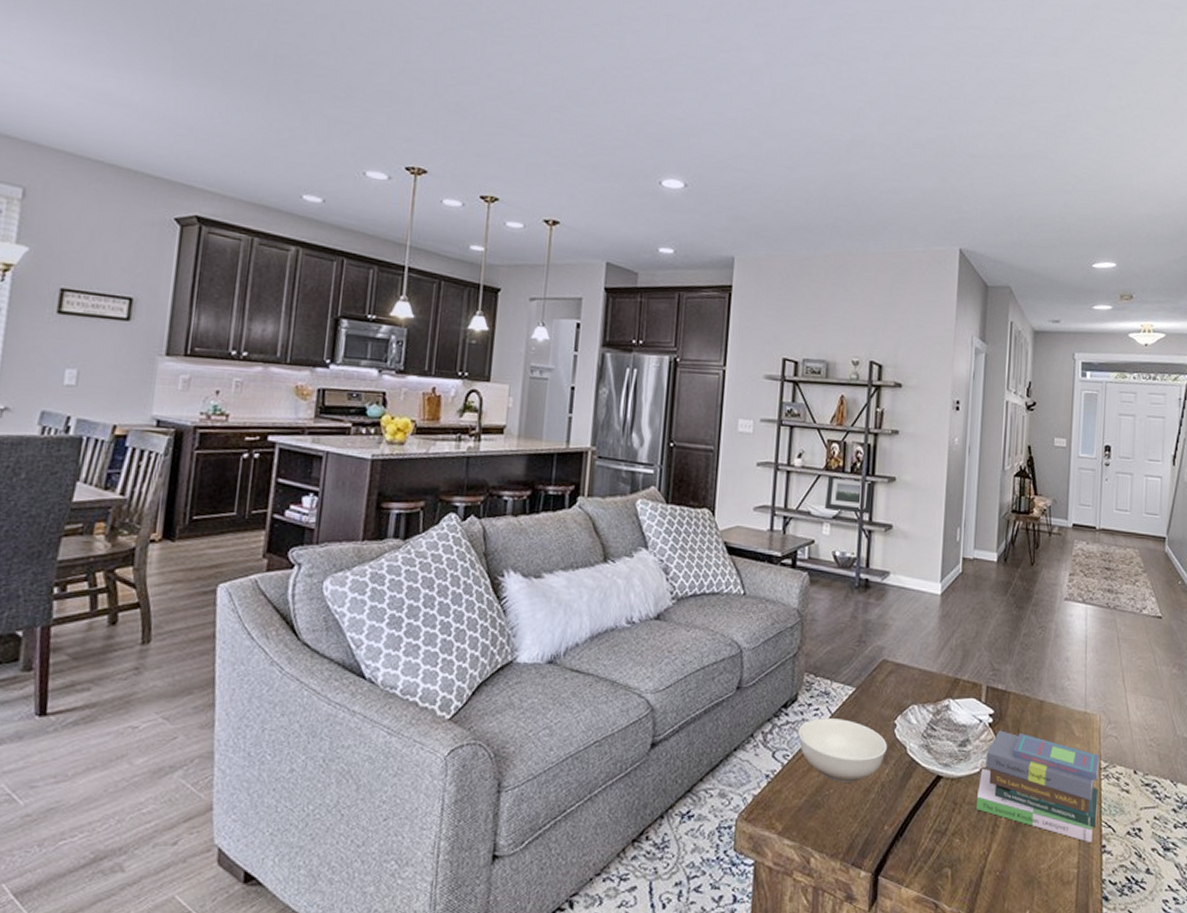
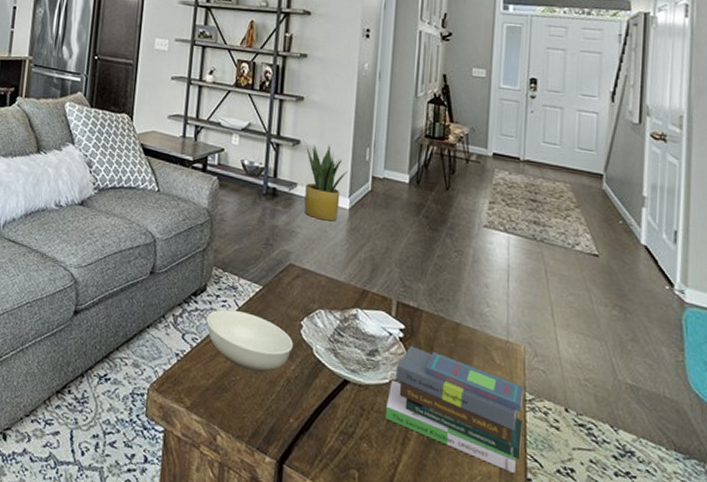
picture frame: present [825,476,874,514] -> none [235,92,282,129]
planter: none [897,527,940,610] -> present [304,144,349,222]

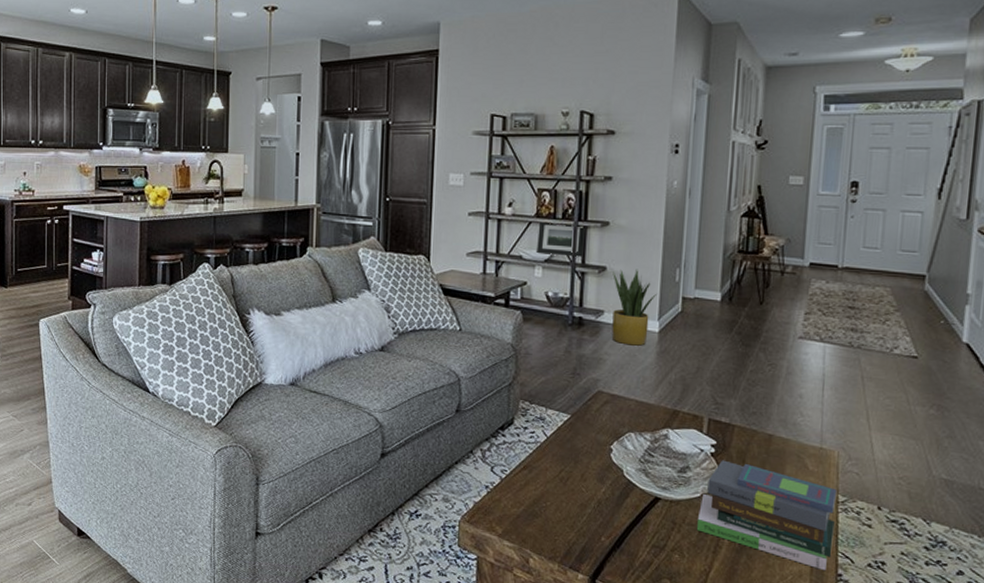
bowl: present [206,309,293,373] -> none [515,440,603,498]
picture frame: none [235,92,282,129] -> present [537,223,587,257]

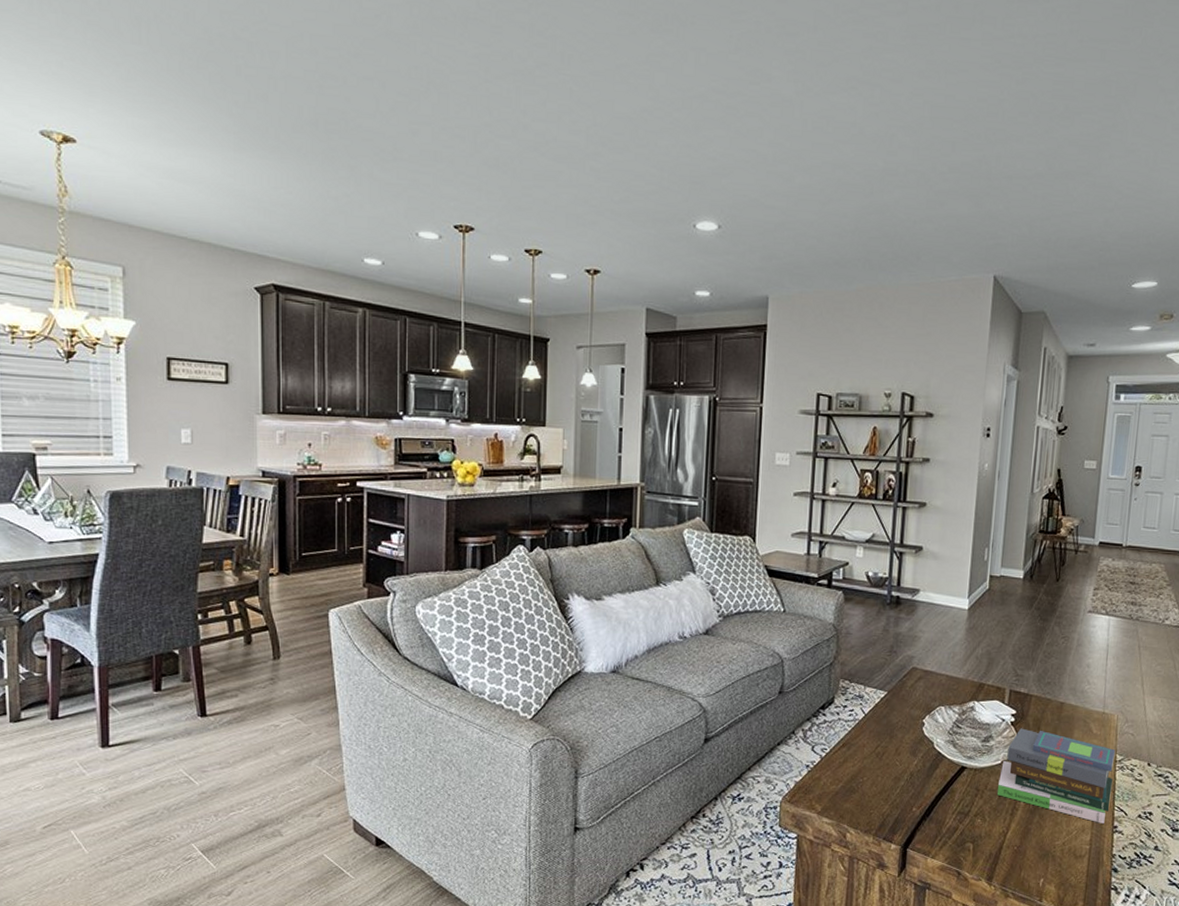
picture frame: present [537,223,587,257] -> none [859,503,905,537]
planter: present [611,268,658,346] -> none [926,548,968,623]

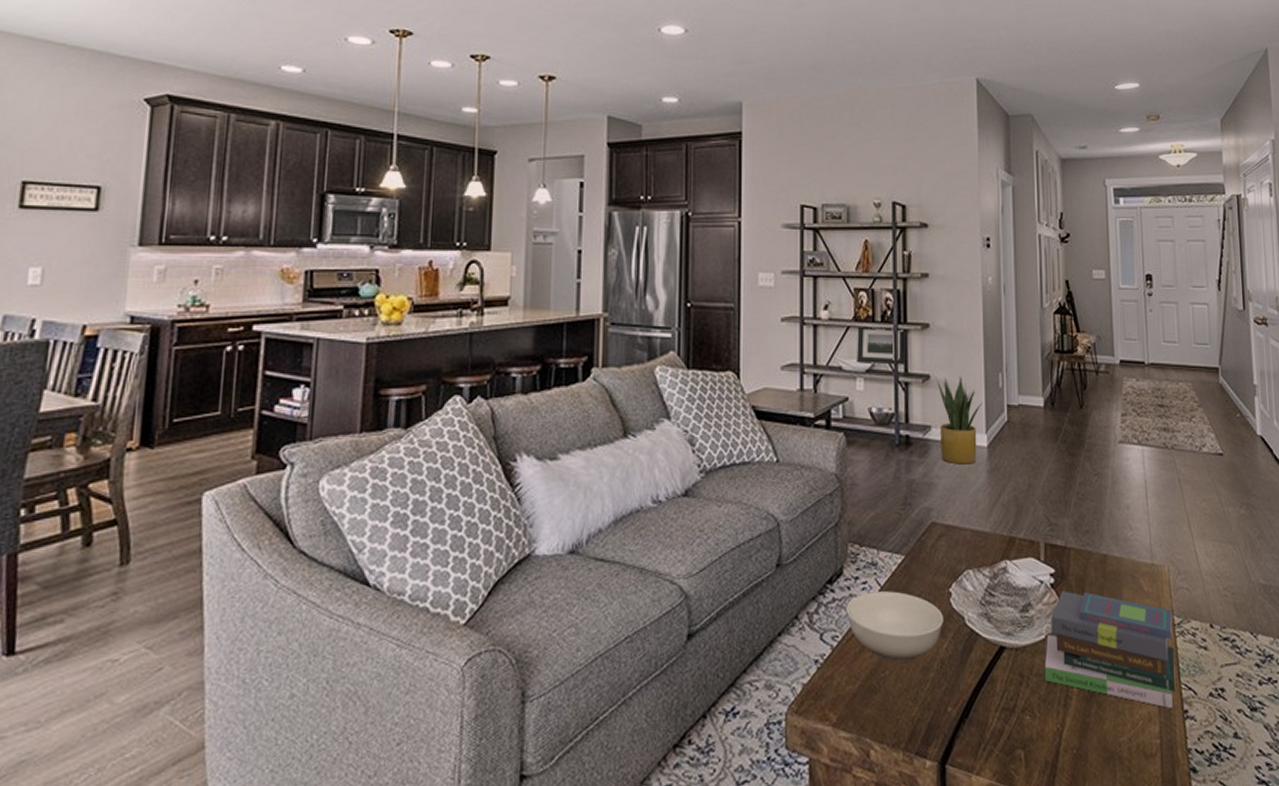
bowl: none [834,718,916,772] -> present [846,591,943,662]
picture frame: none [859,503,905,537] -> present [857,327,907,365]
planter: none [926,548,968,623] -> present [937,375,983,465]

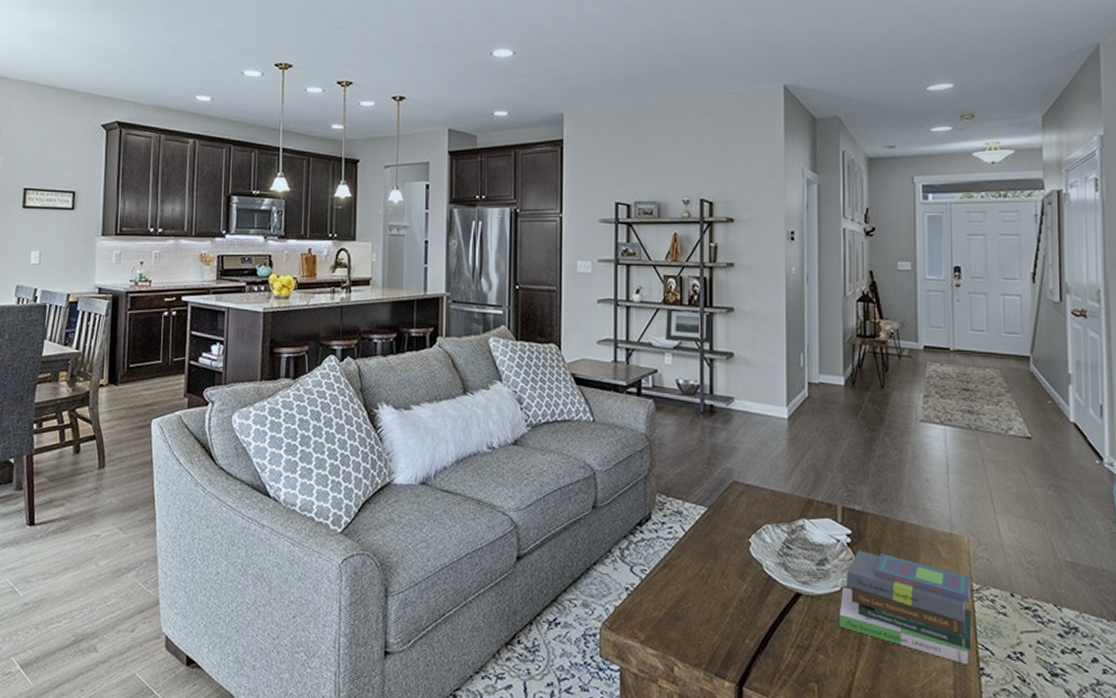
bowl: present [846,591,943,662] -> none [654,536,743,597]
planter: present [937,375,983,465] -> none [740,354,784,433]

